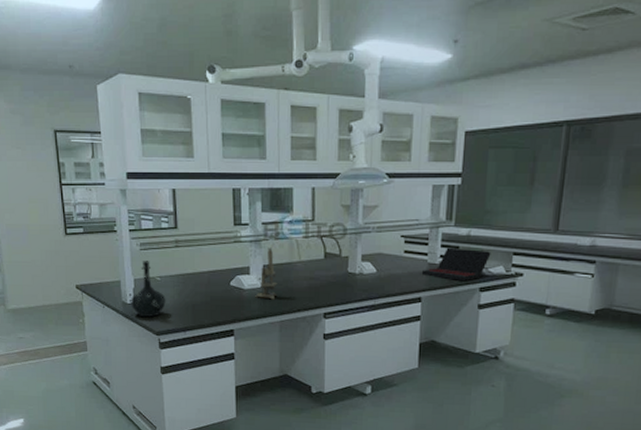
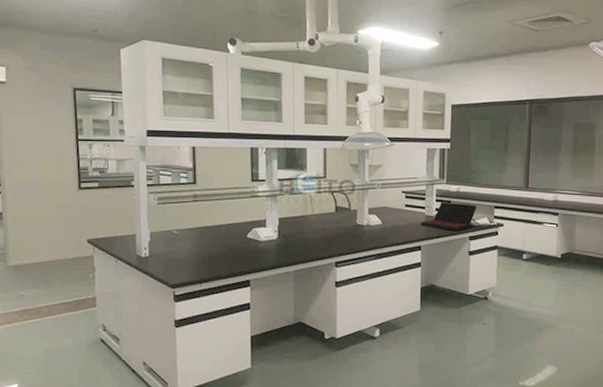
bottle: present [130,261,166,317] -> none [145,214,182,270]
microscope: present [255,247,278,300] -> none [271,202,292,251]

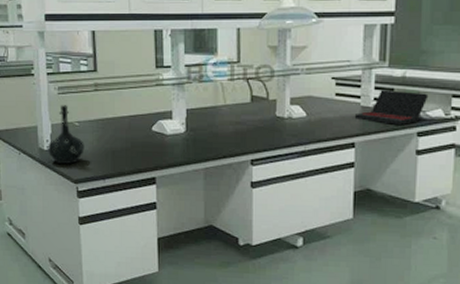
bottle: none [145,214,182,270] -> present [47,105,84,164]

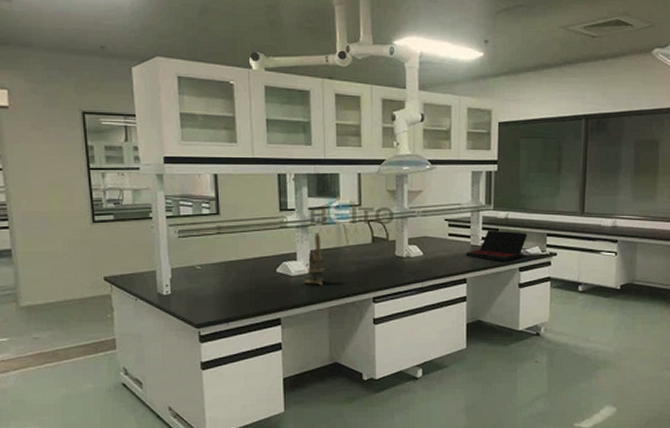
bottle: present [47,105,84,164] -> none [166,249,207,308]
microscope: none [178,90,202,146] -> present [303,232,326,286]

